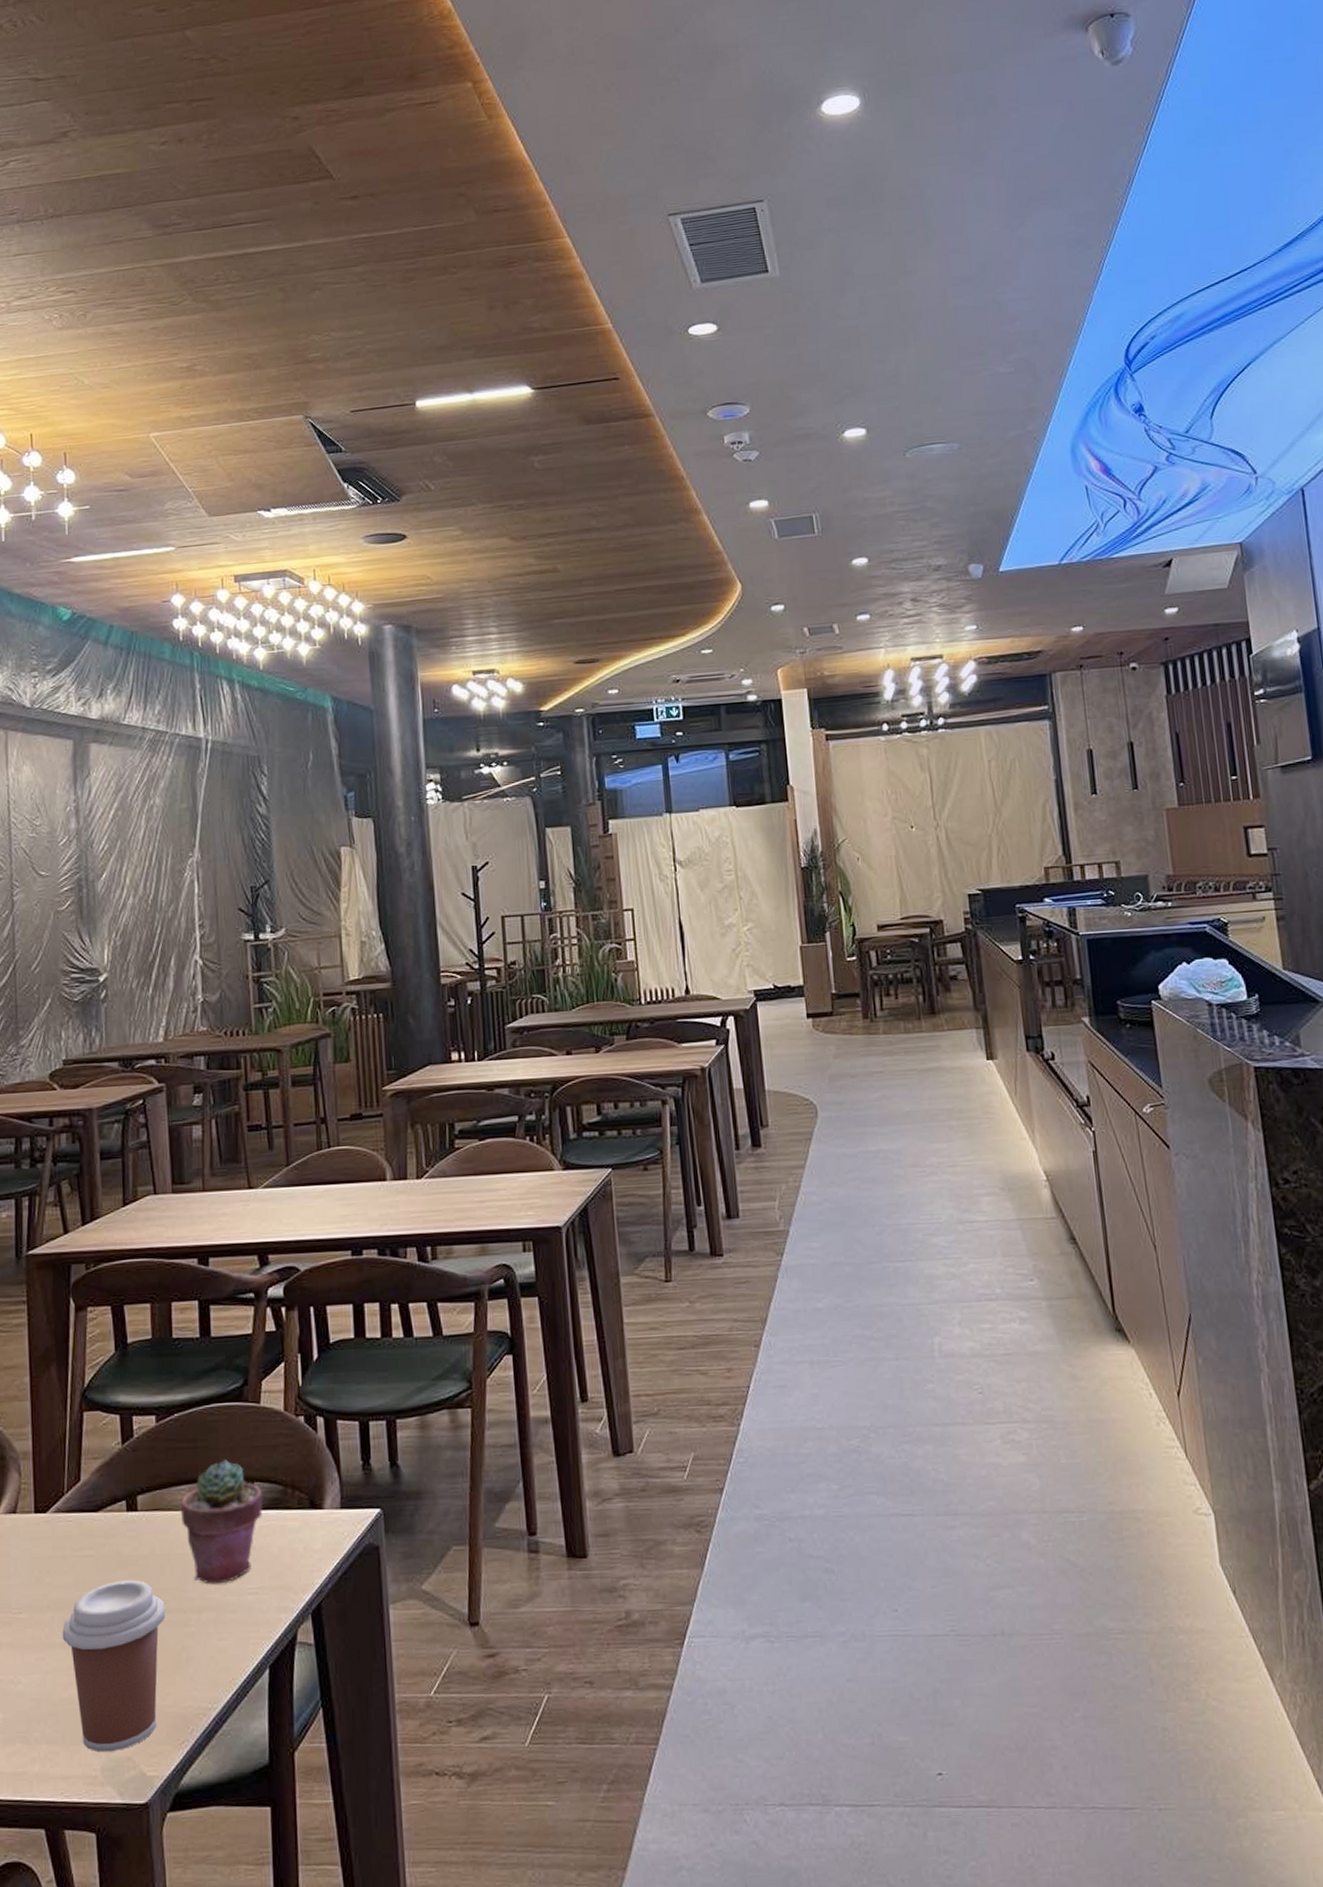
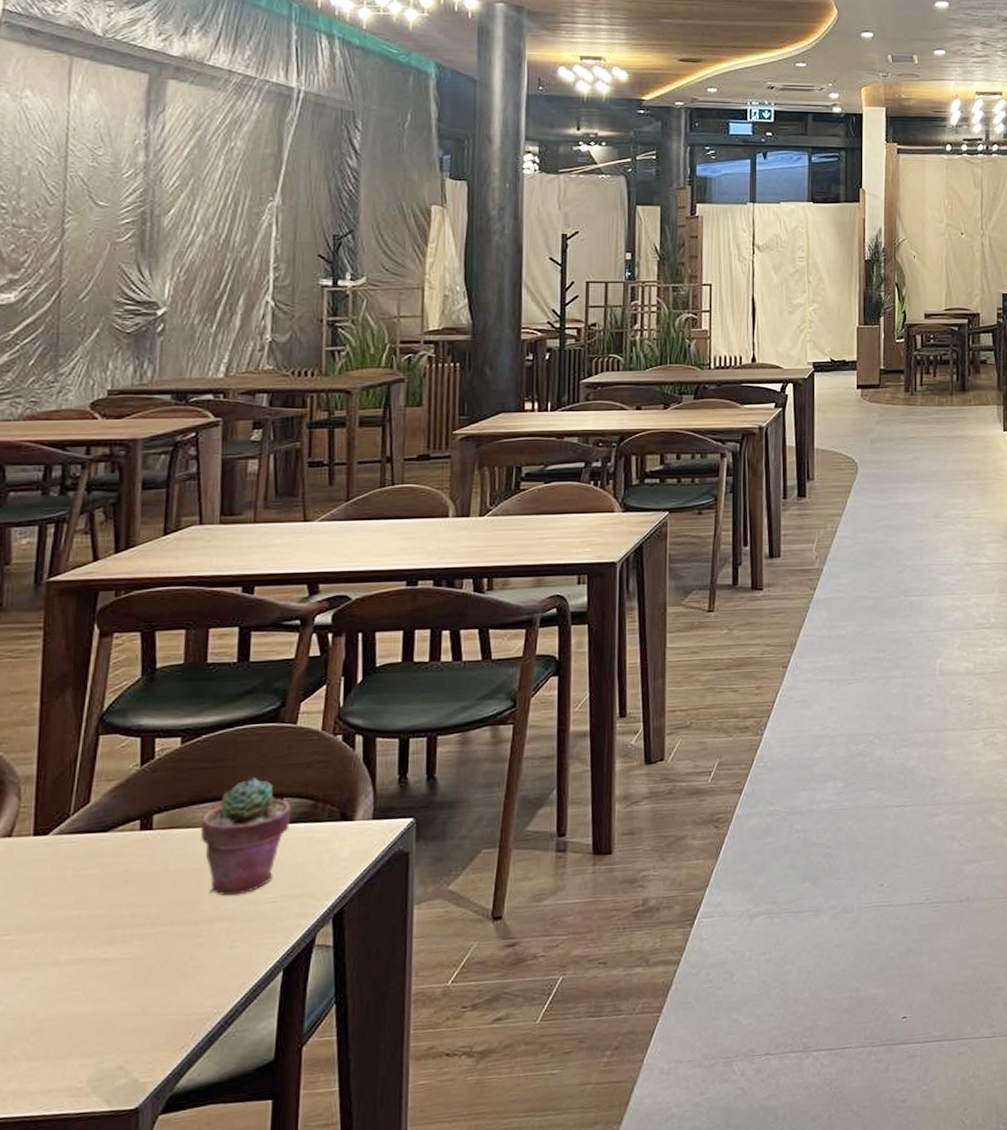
coffee cup: present [62,1579,166,1753] -> none [54,895,175,1064]

